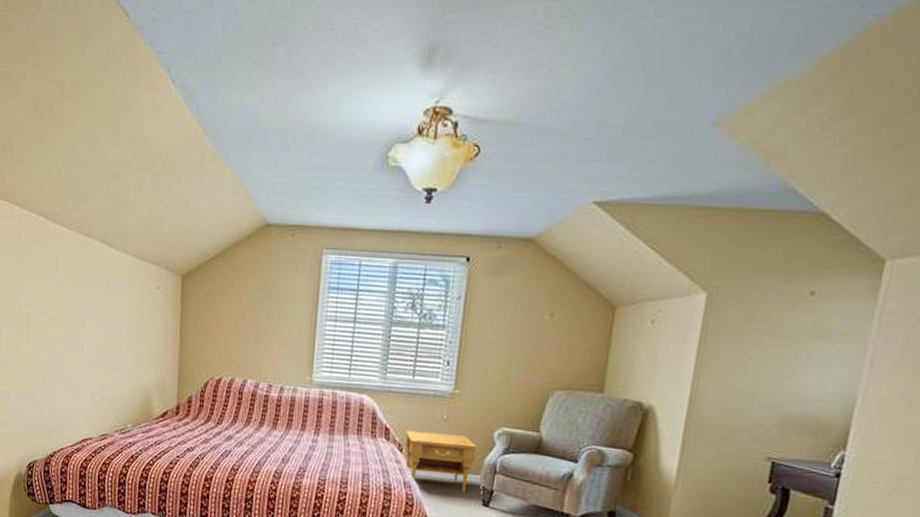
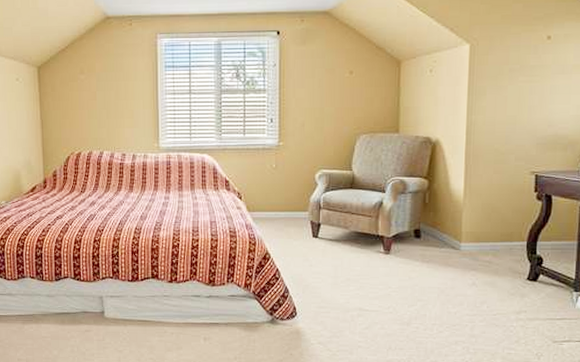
nightstand: present [405,430,478,492] -> none [243,180,304,228]

